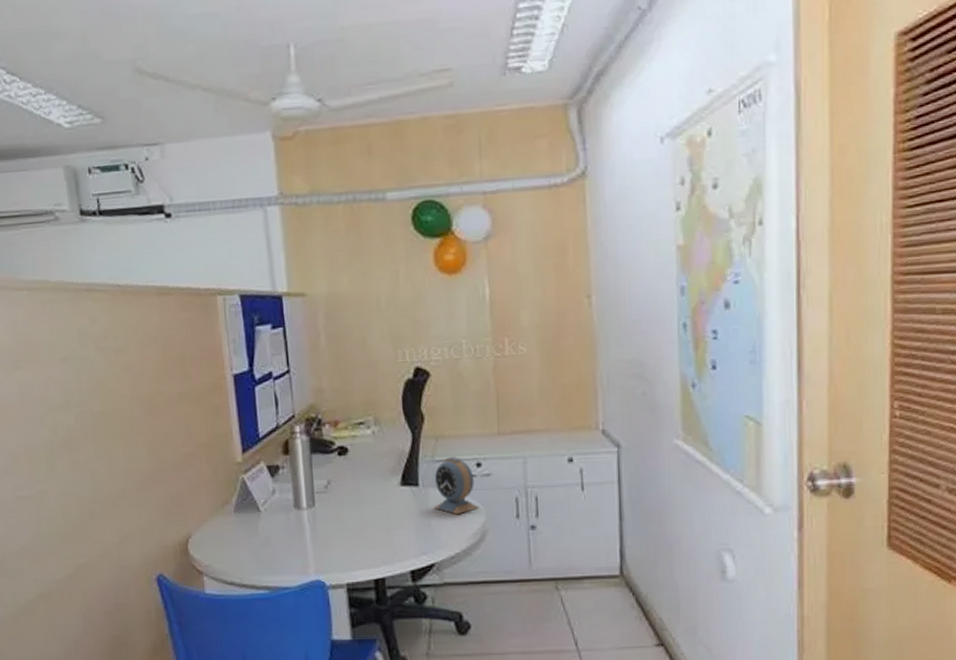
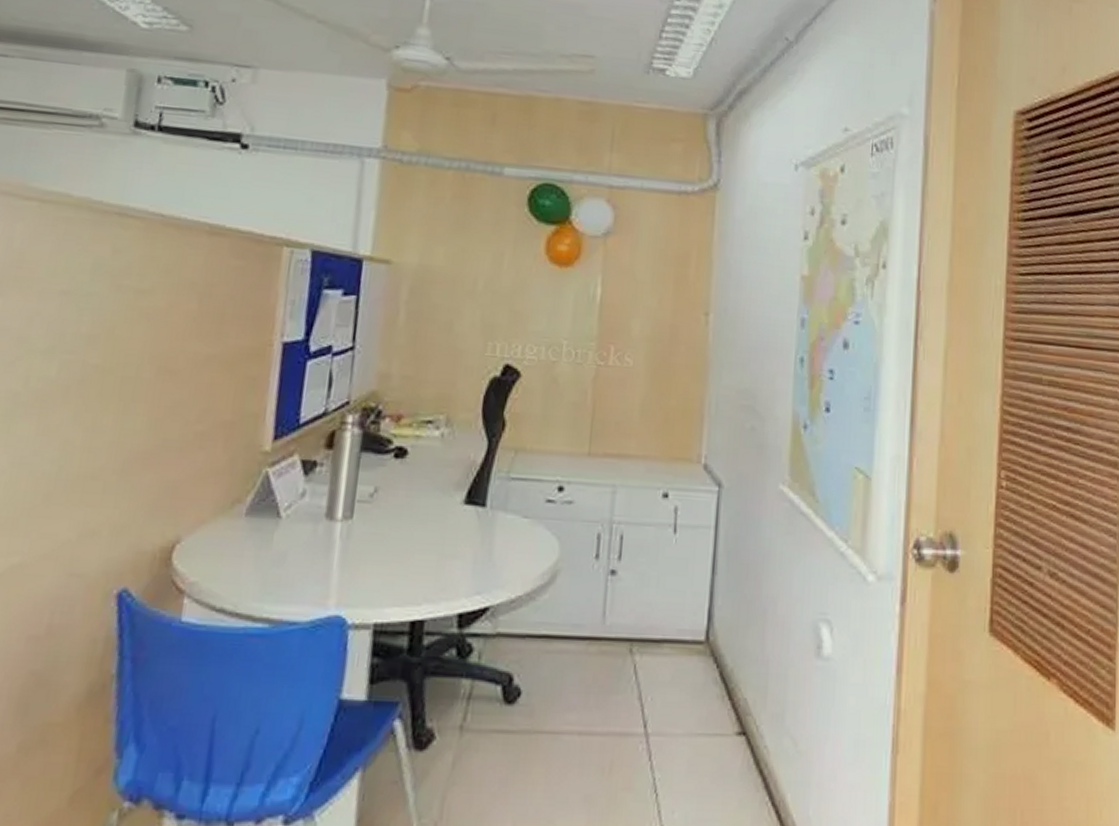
alarm clock: present [433,456,479,515] -> none [499,475,554,548]

